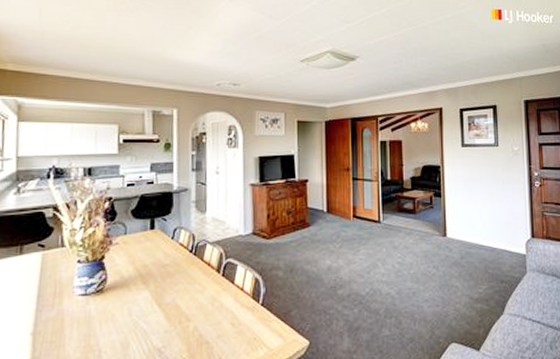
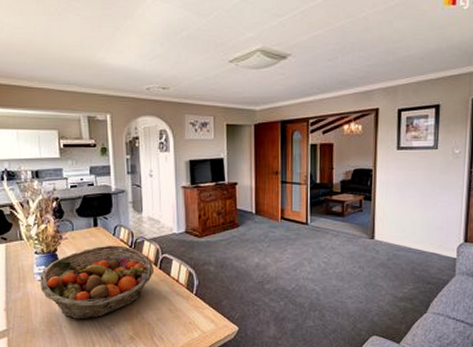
fruit basket: none [79,250,216,343] -> present [40,245,153,320]

